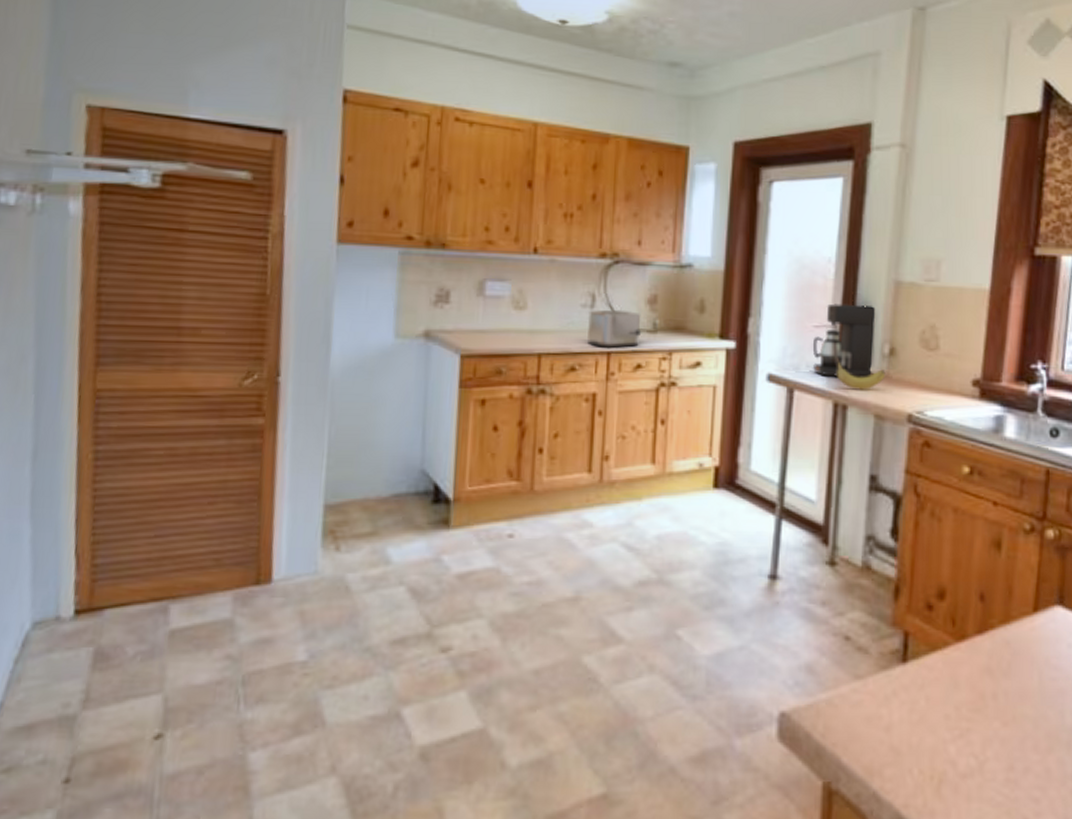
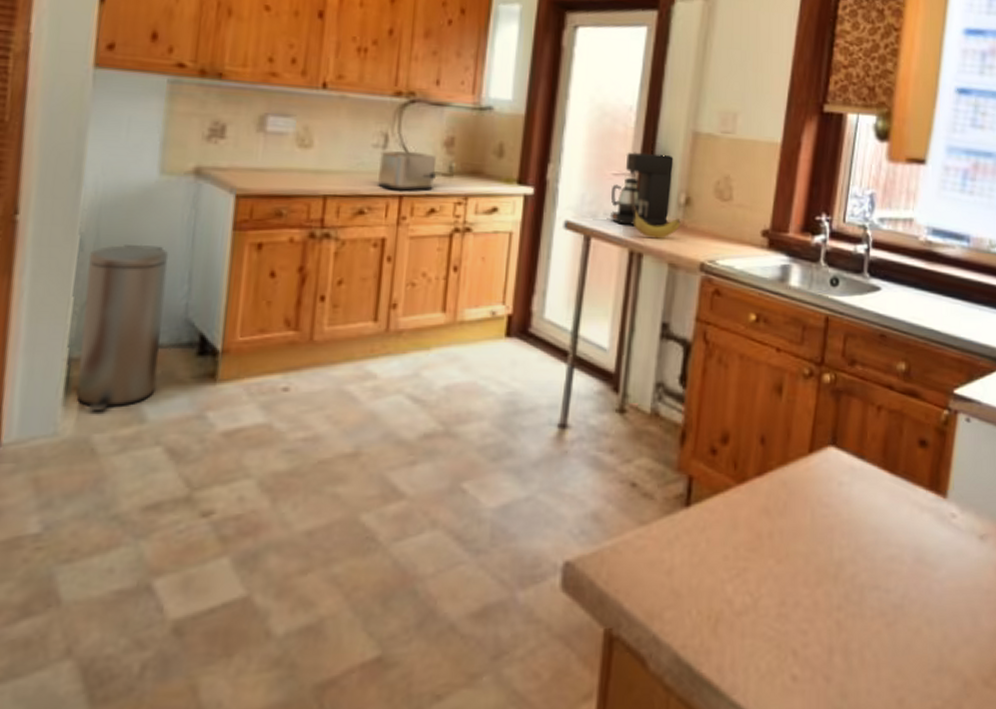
pedal bin: none [332,401,405,551] -> present [76,244,169,410]

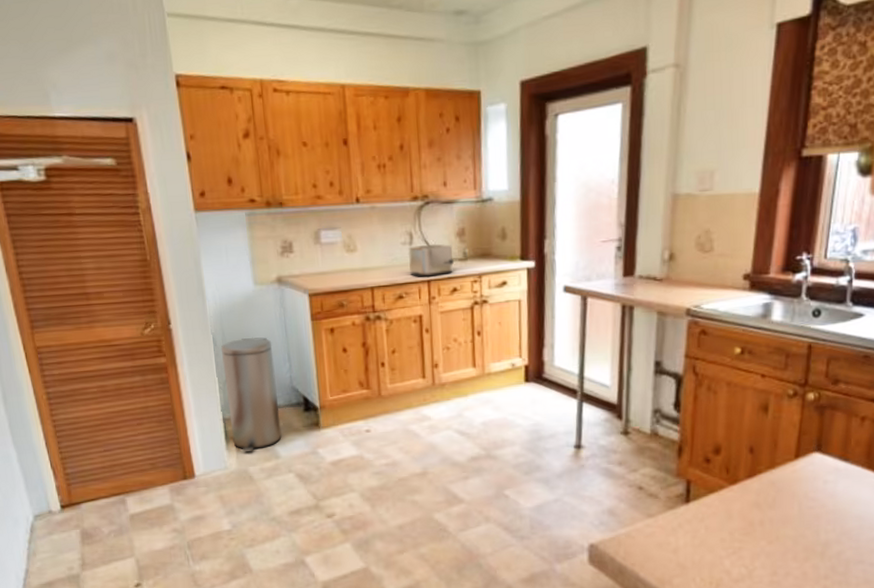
coffee maker: present [610,152,672,228] -> none [601,219,655,284]
fruit: present [633,204,681,239] -> none [622,265,666,293]

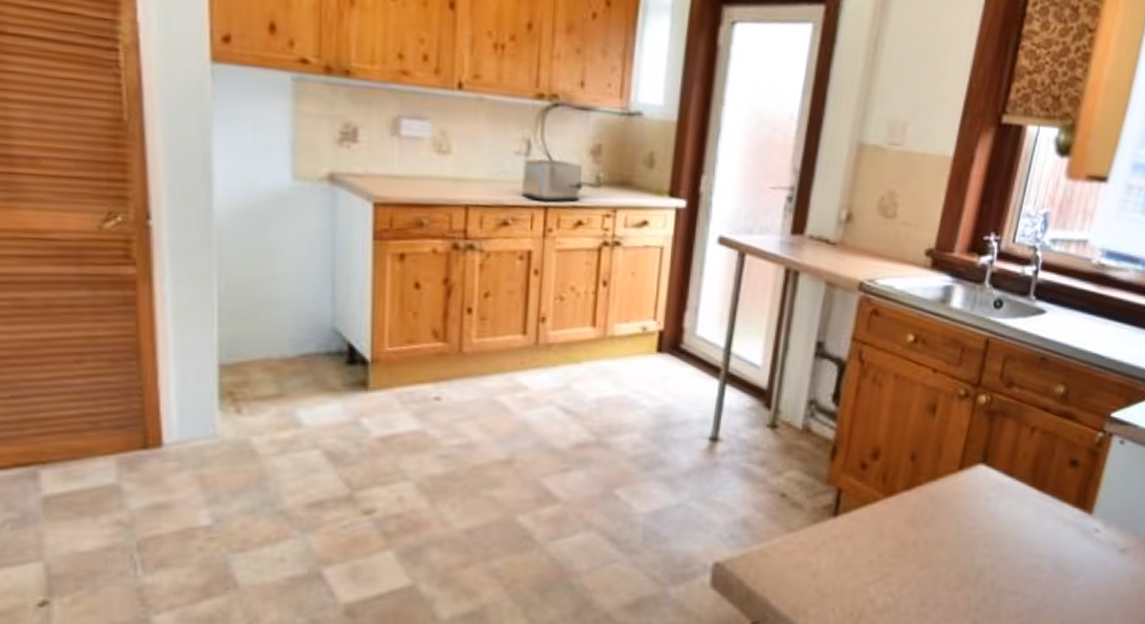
pedal bin: present [220,337,282,451] -> none [228,252,310,414]

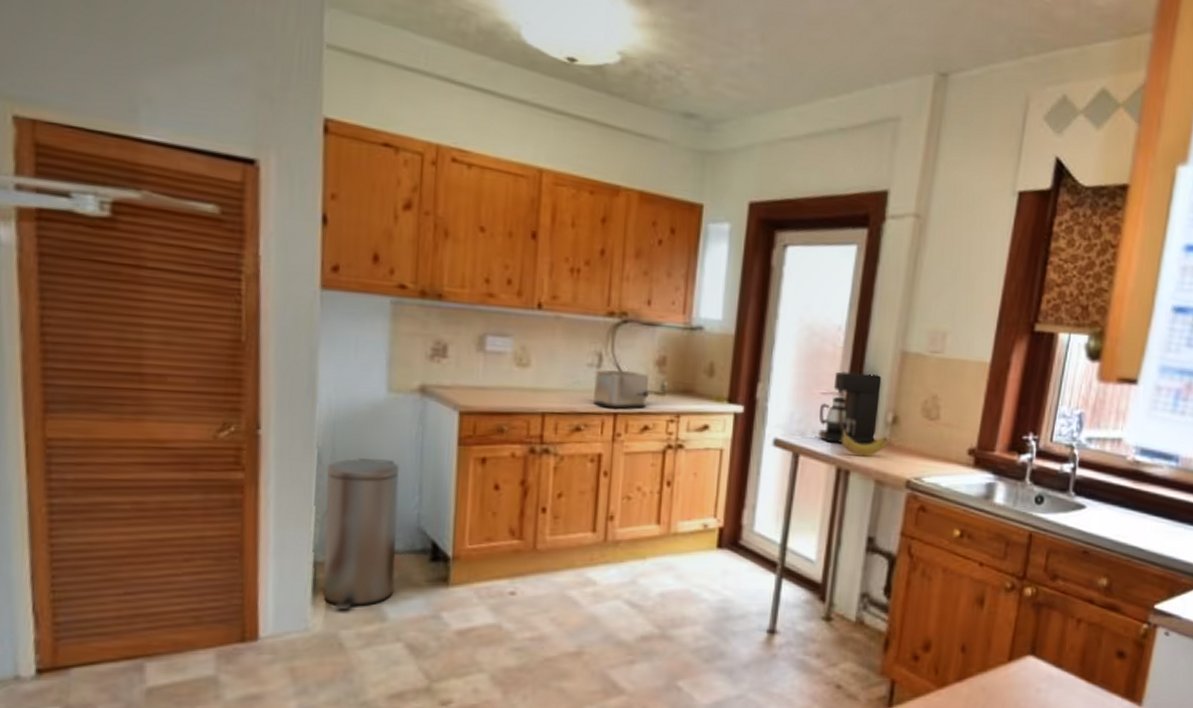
pedal bin: none [228,252,310,414] -> present [323,458,400,609]
coffee maker: none [767,164,834,245] -> present [819,371,880,446]
fruit: none [791,219,841,257] -> present [841,422,888,457]

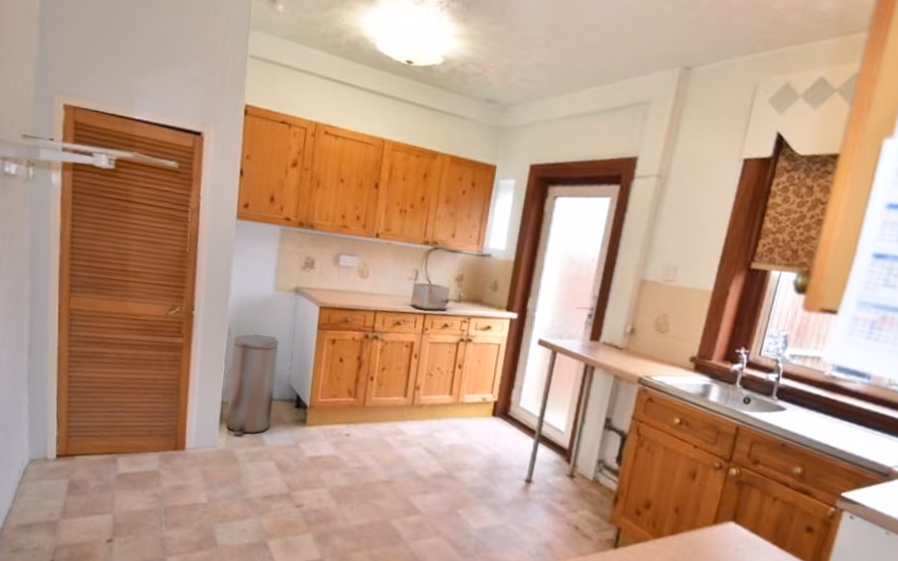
coffee maker: present [819,371,880,446] -> none [572,292,623,349]
fruit: present [841,422,888,457] -> none [589,330,626,357]

